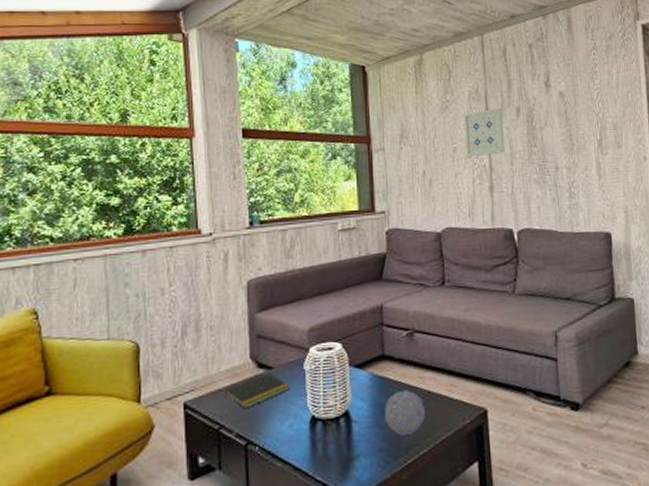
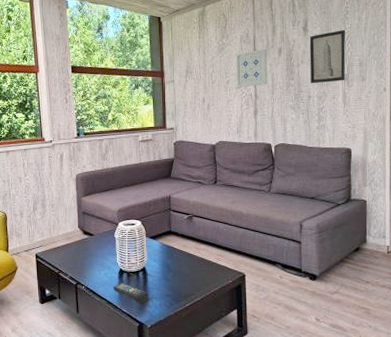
notepad: present [224,372,290,409] -> none [61,238,105,261]
remote control: none [302,436,355,467] -> present [113,283,149,305]
decorative ball: present [385,390,425,436] -> none [171,256,199,287]
wall art: none [552,85,599,152] -> present [309,29,346,84]

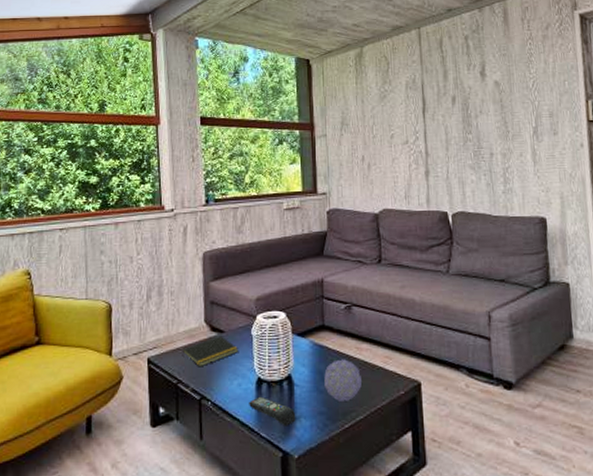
notepad: none [61,238,105,261] -> present [182,335,239,367]
decorative ball: none [171,256,199,287] -> present [324,359,362,401]
wall art: present [235,49,267,88] -> none [400,96,440,143]
wall art: present [309,29,346,84] -> none [488,74,535,139]

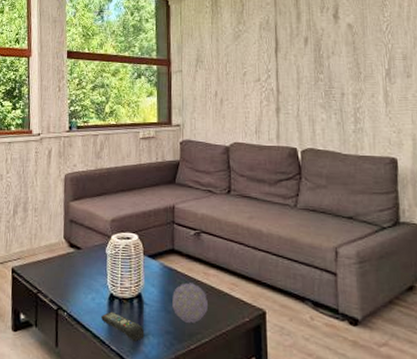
notepad: present [182,335,239,367] -> none [42,252,94,280]

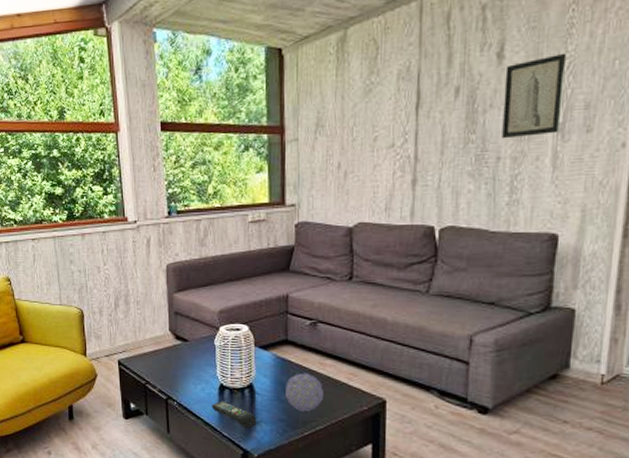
wall art: none [341,17,387,79] -> present [502,52,567,139]

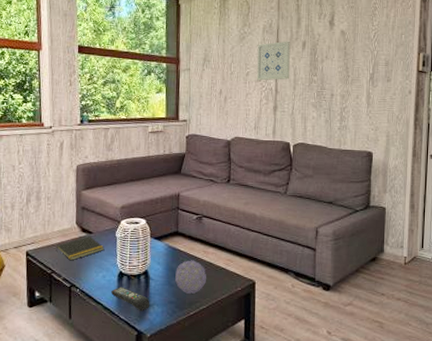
notepad: none [149,344,203,371] -> present [56,236,105,261]
wall art: none [388,88,437,147] -> present [256,41,290,81]
wall art: present [502,52,567,139] -> none [334,26,373,82]

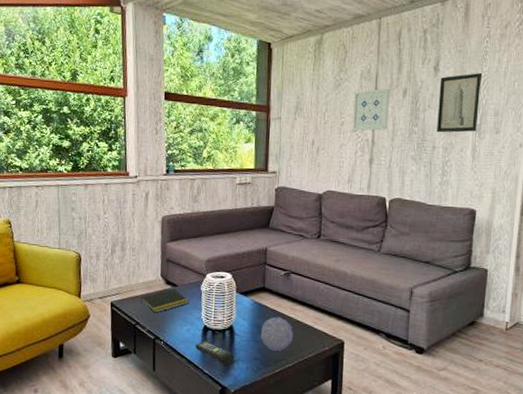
wall art: none [334,26,373,82] -> present [437,72,483,133]

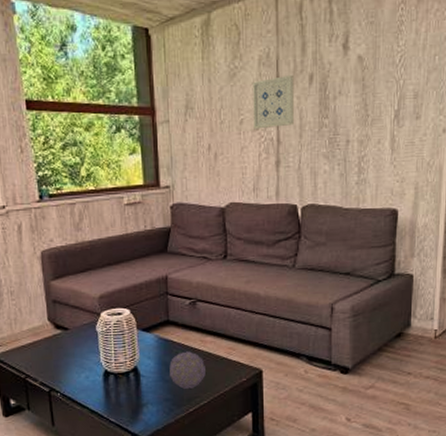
notepad: present [140,288,190,313] -> none [27,333,85,363]
remote control: present [195,341,235,367] -> none [97,387,143,412]
wall art: present [437,72,483,133] -> none [350,47,399,124]

